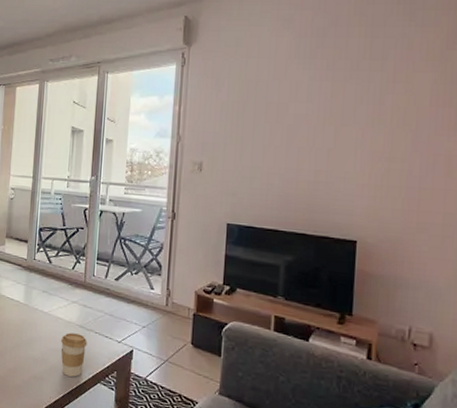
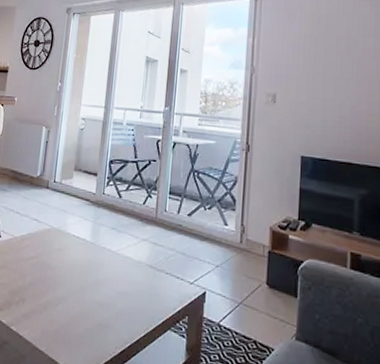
coffee cup: present [61,332,88,377] -> none [129,273,158,324]

